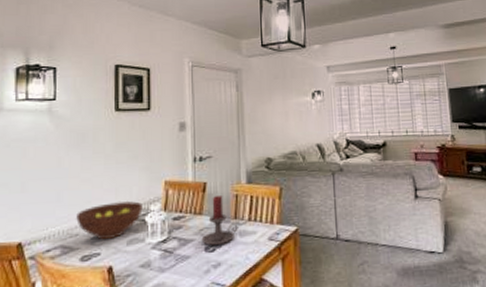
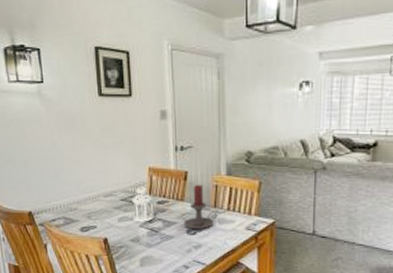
fruit bowl: present [76,200,143,240] -> none [73,183,130,216]

